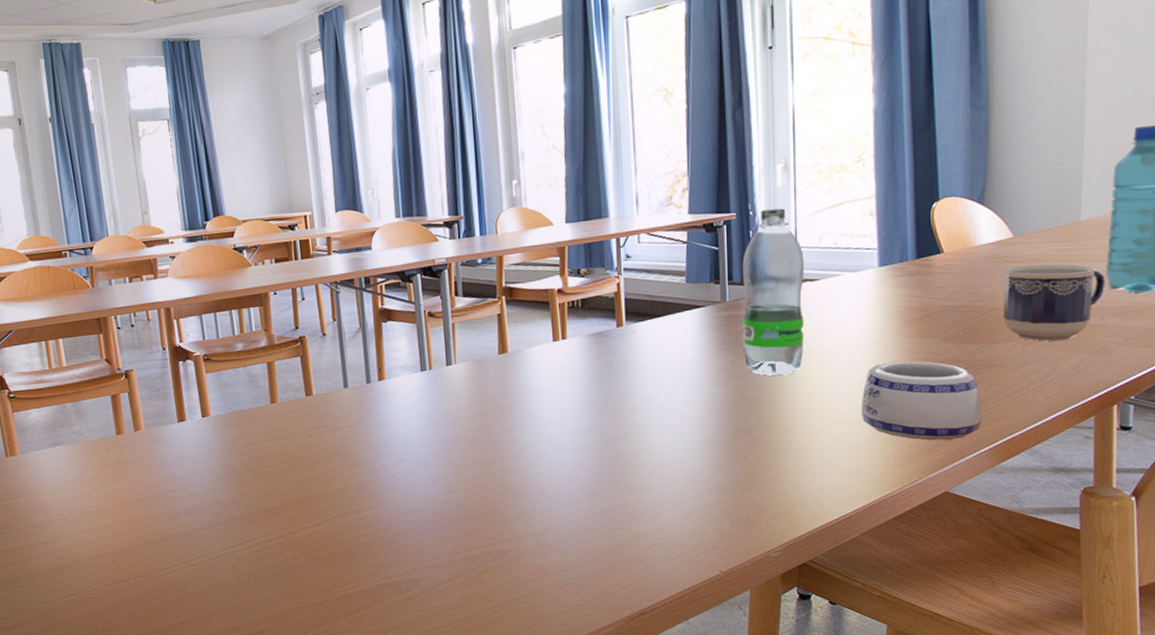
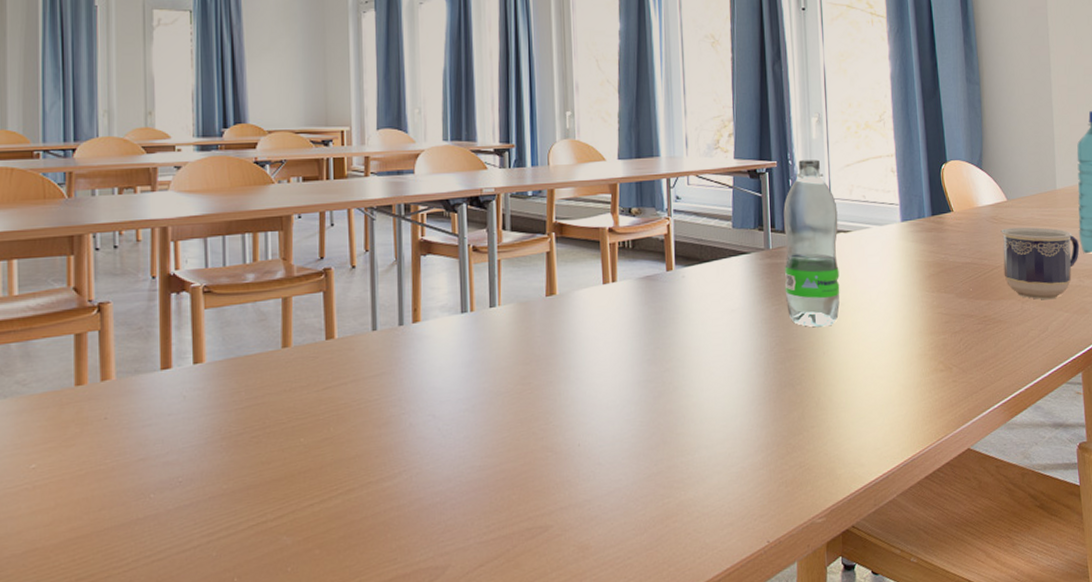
mug: present [861,361,982,441] -> none [892,315,994,396]

